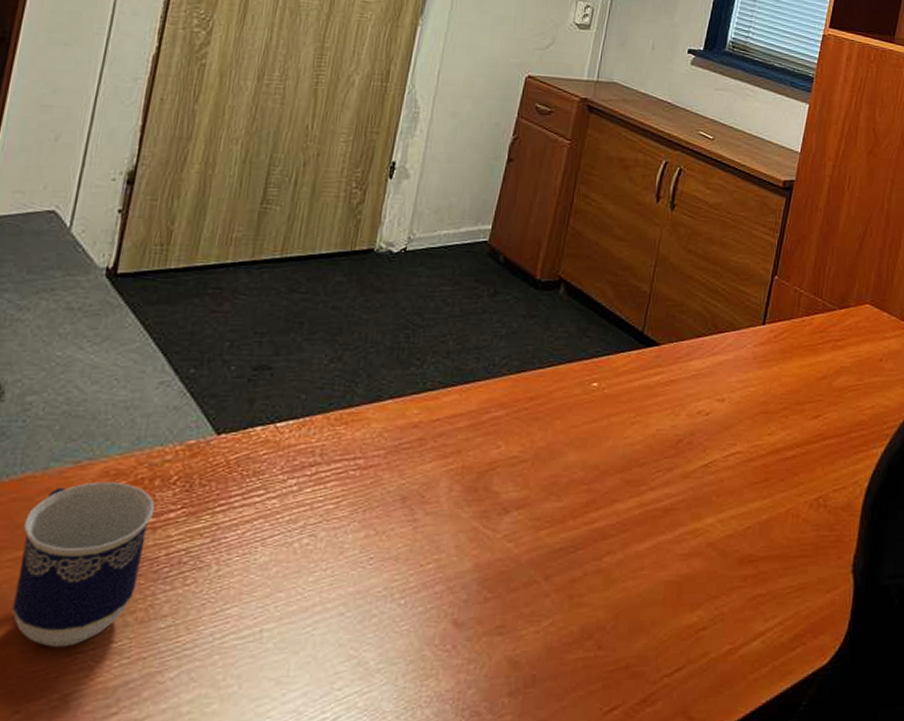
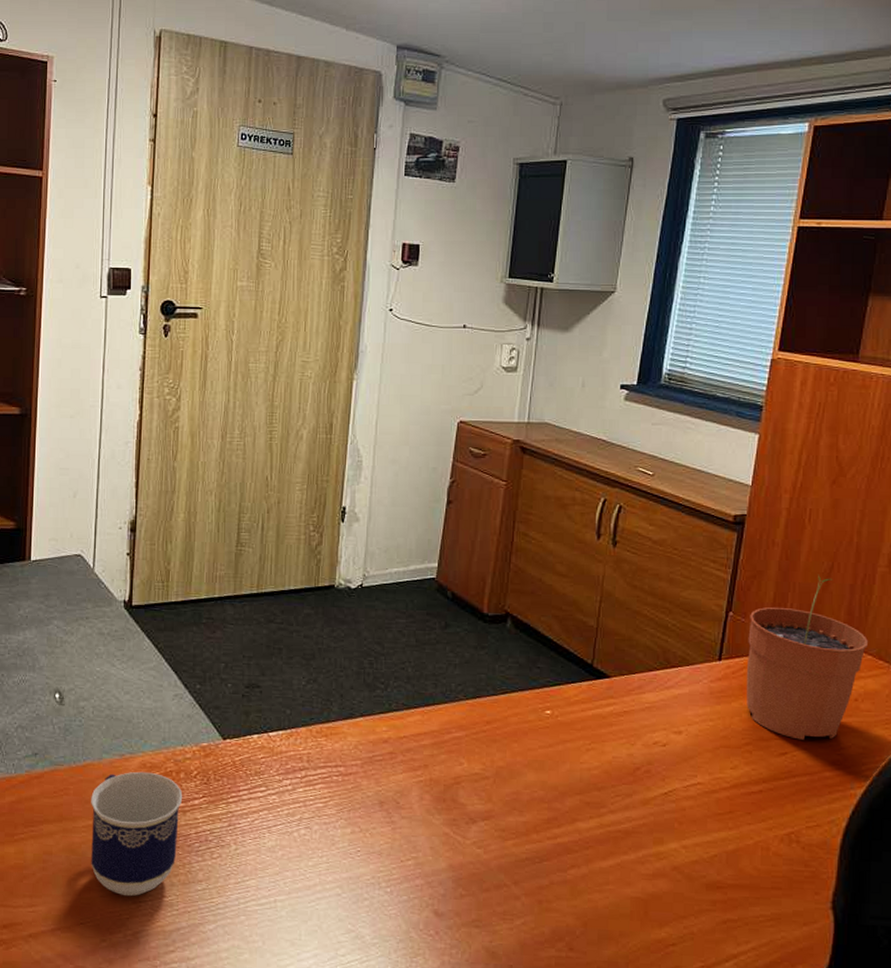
plant pot: none [786,239,893,402] -> present [746,575,868,740]

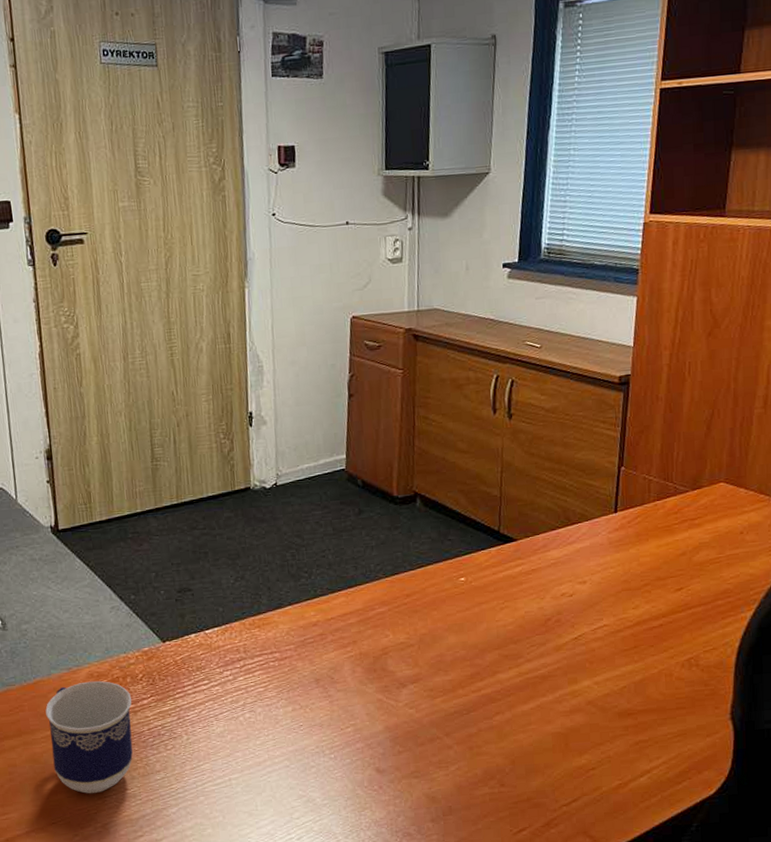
plant pot: present [746,575,868,740] -> none [640,423,749,575]

